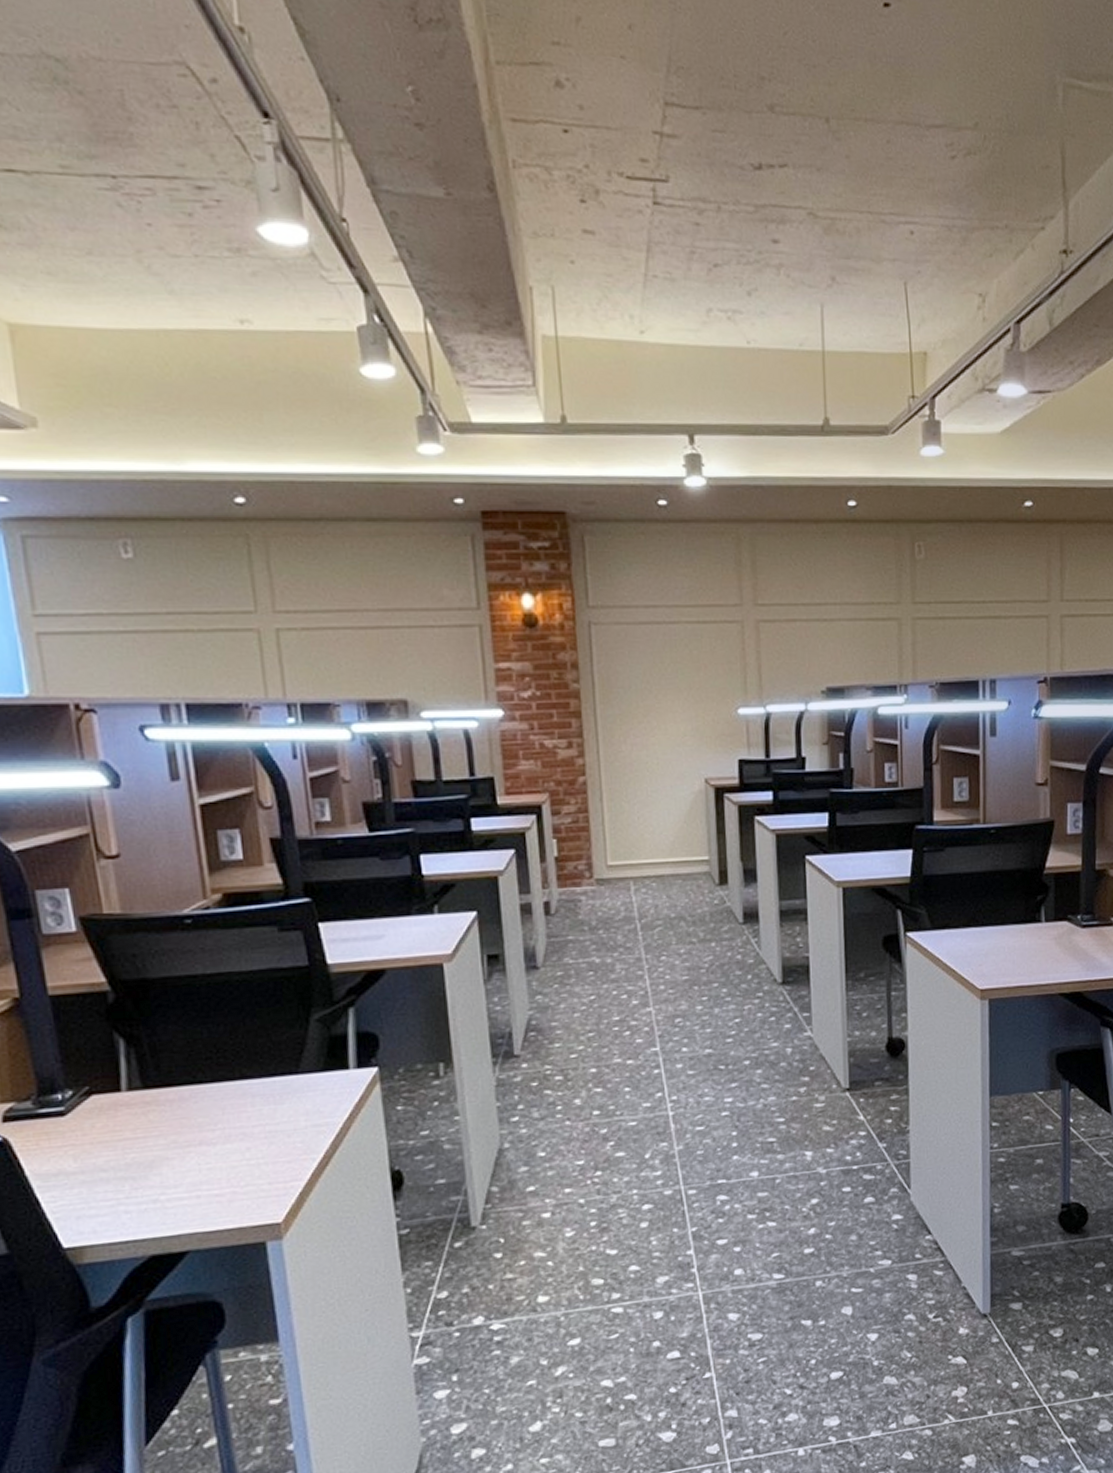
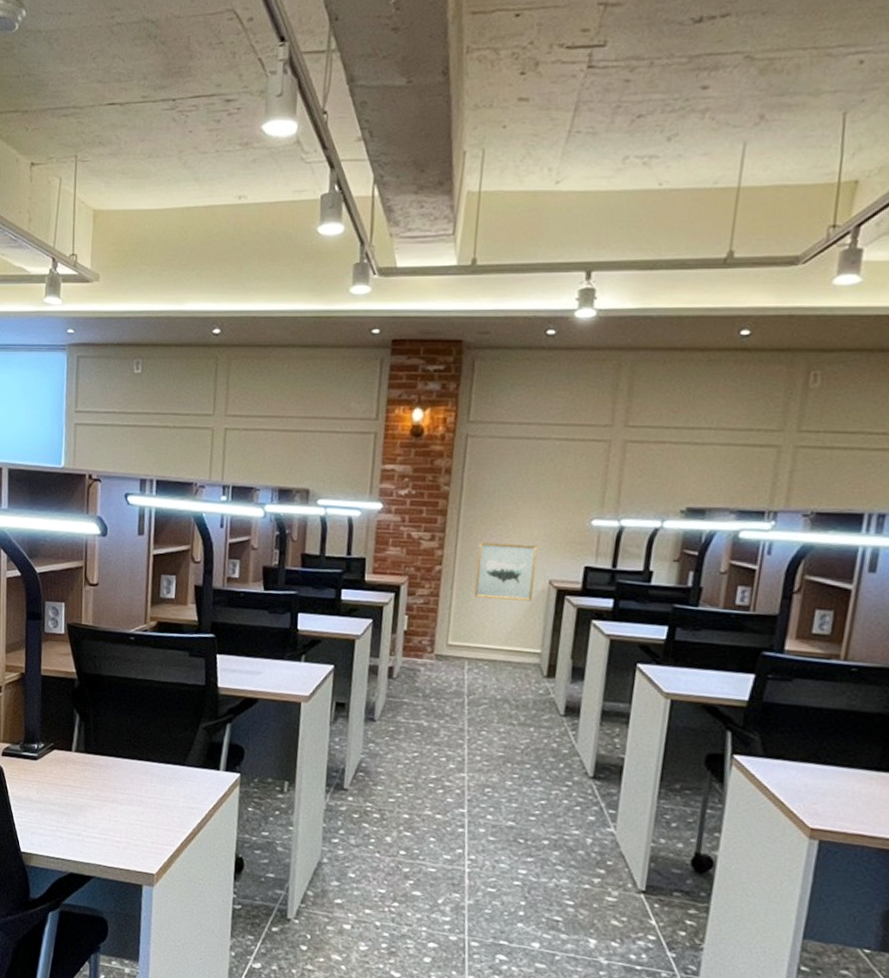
wall art: none [624,741,691,809] -> present [474,542,537,602]

